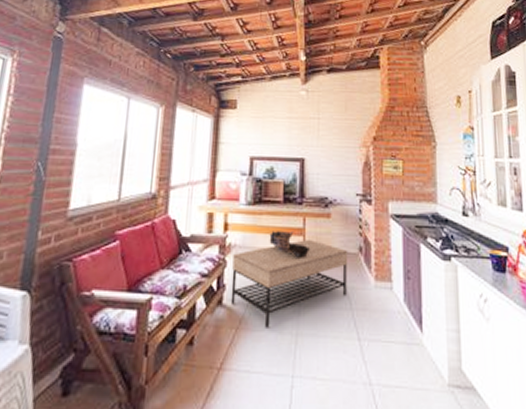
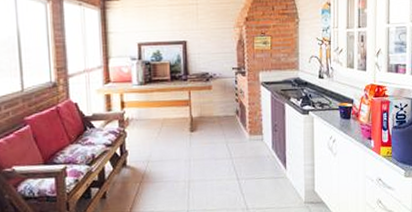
coffee table: present [230,238,348,328] -> none [131,108,228,179]
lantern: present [269,231,311,260] -> none [161,103,197,125]

